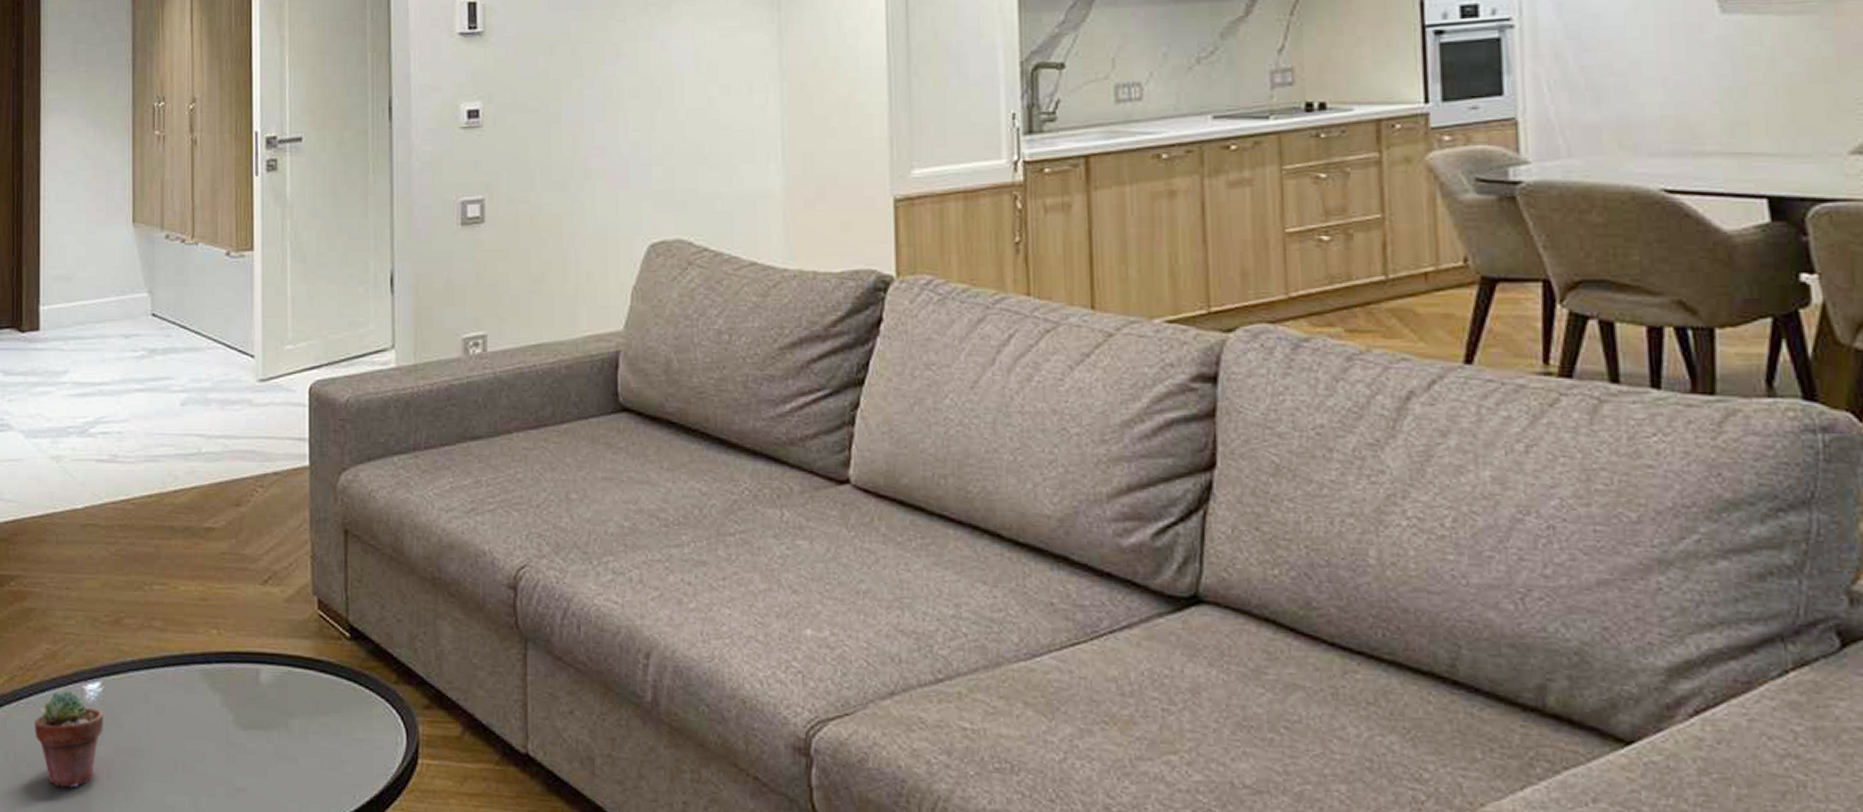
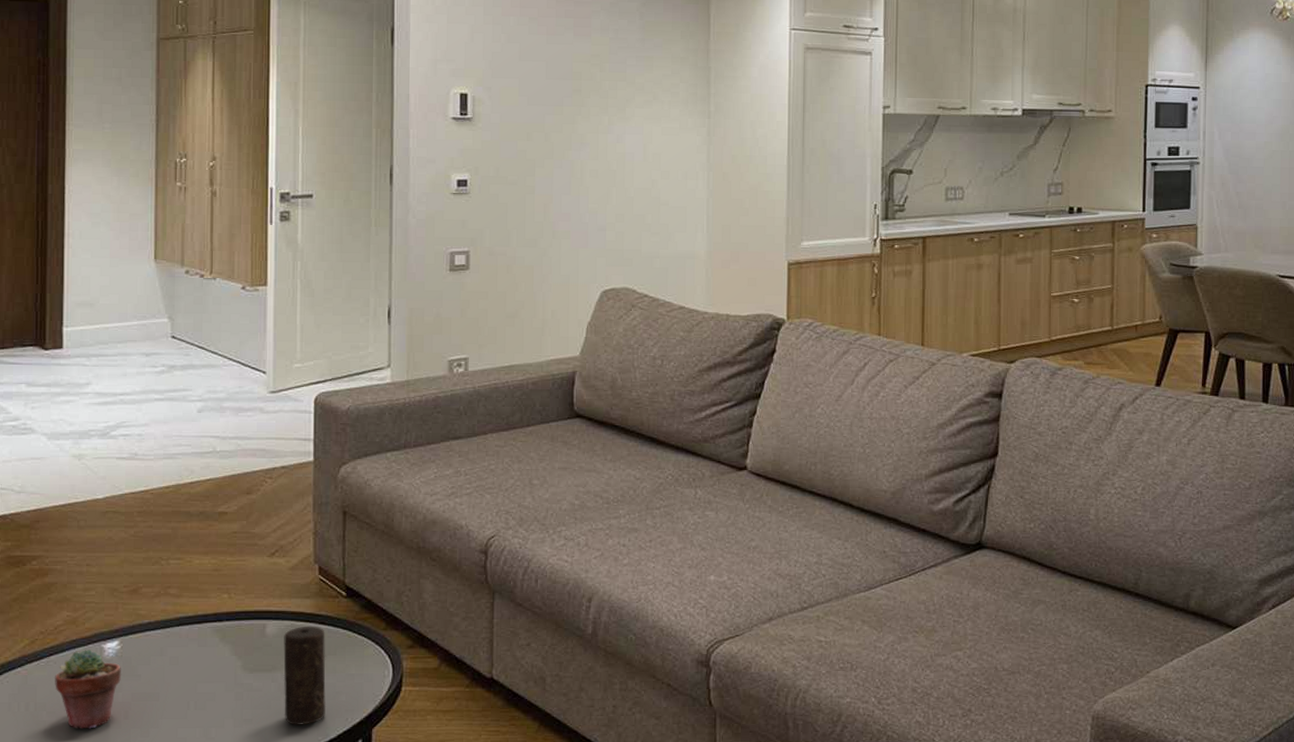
candle: none [280,674,330,801] -> present [283,627,327,725]

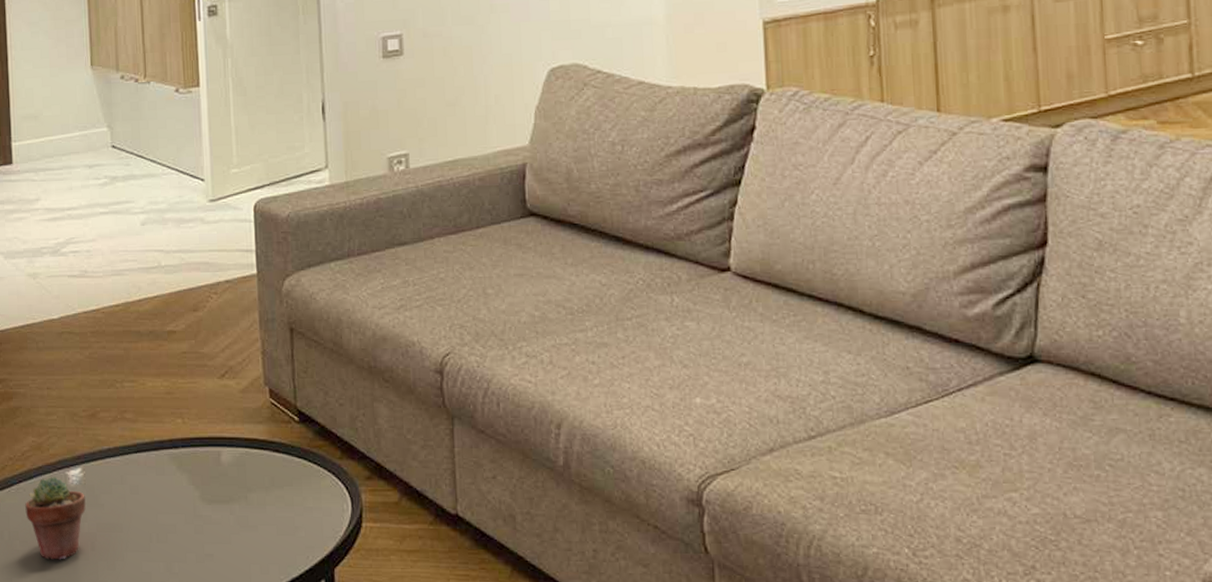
candle: present [283,627,327,725] -> none [239,455,286,562]

